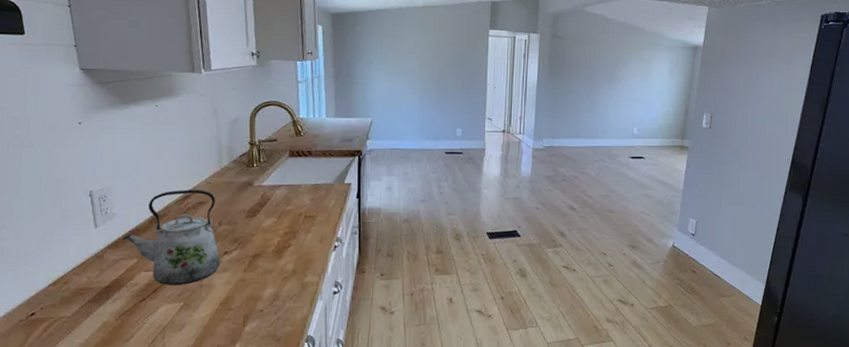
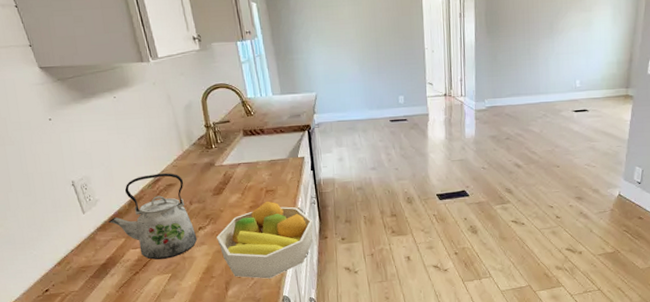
fruit bowl: none [242,227,352,315] -> present [217,201,313,279]

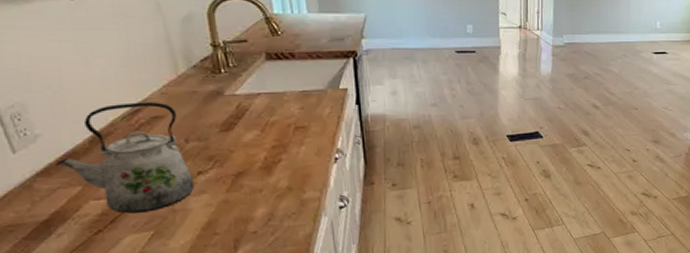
fruit bowl: present [217,201,313,279] -> none [223,139,357,234]

